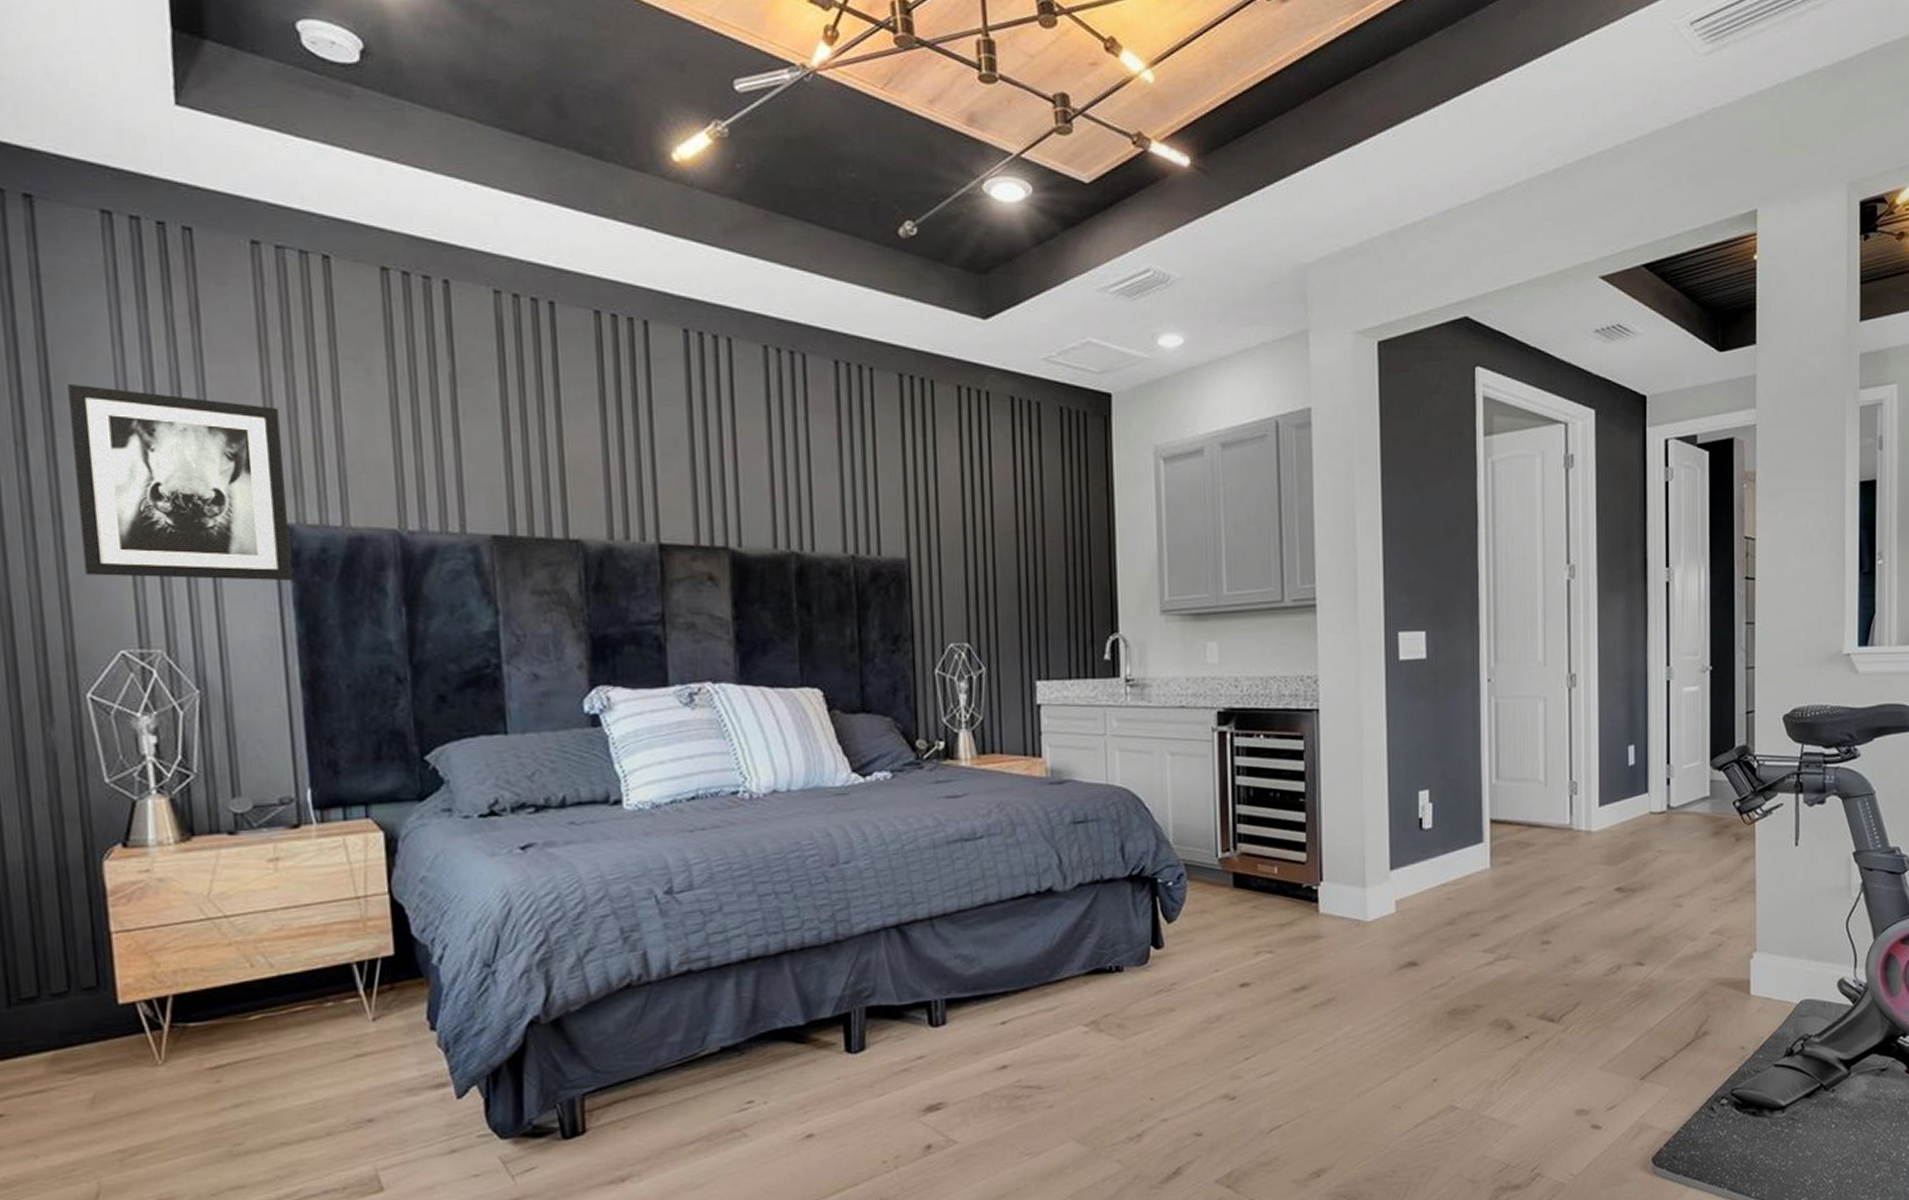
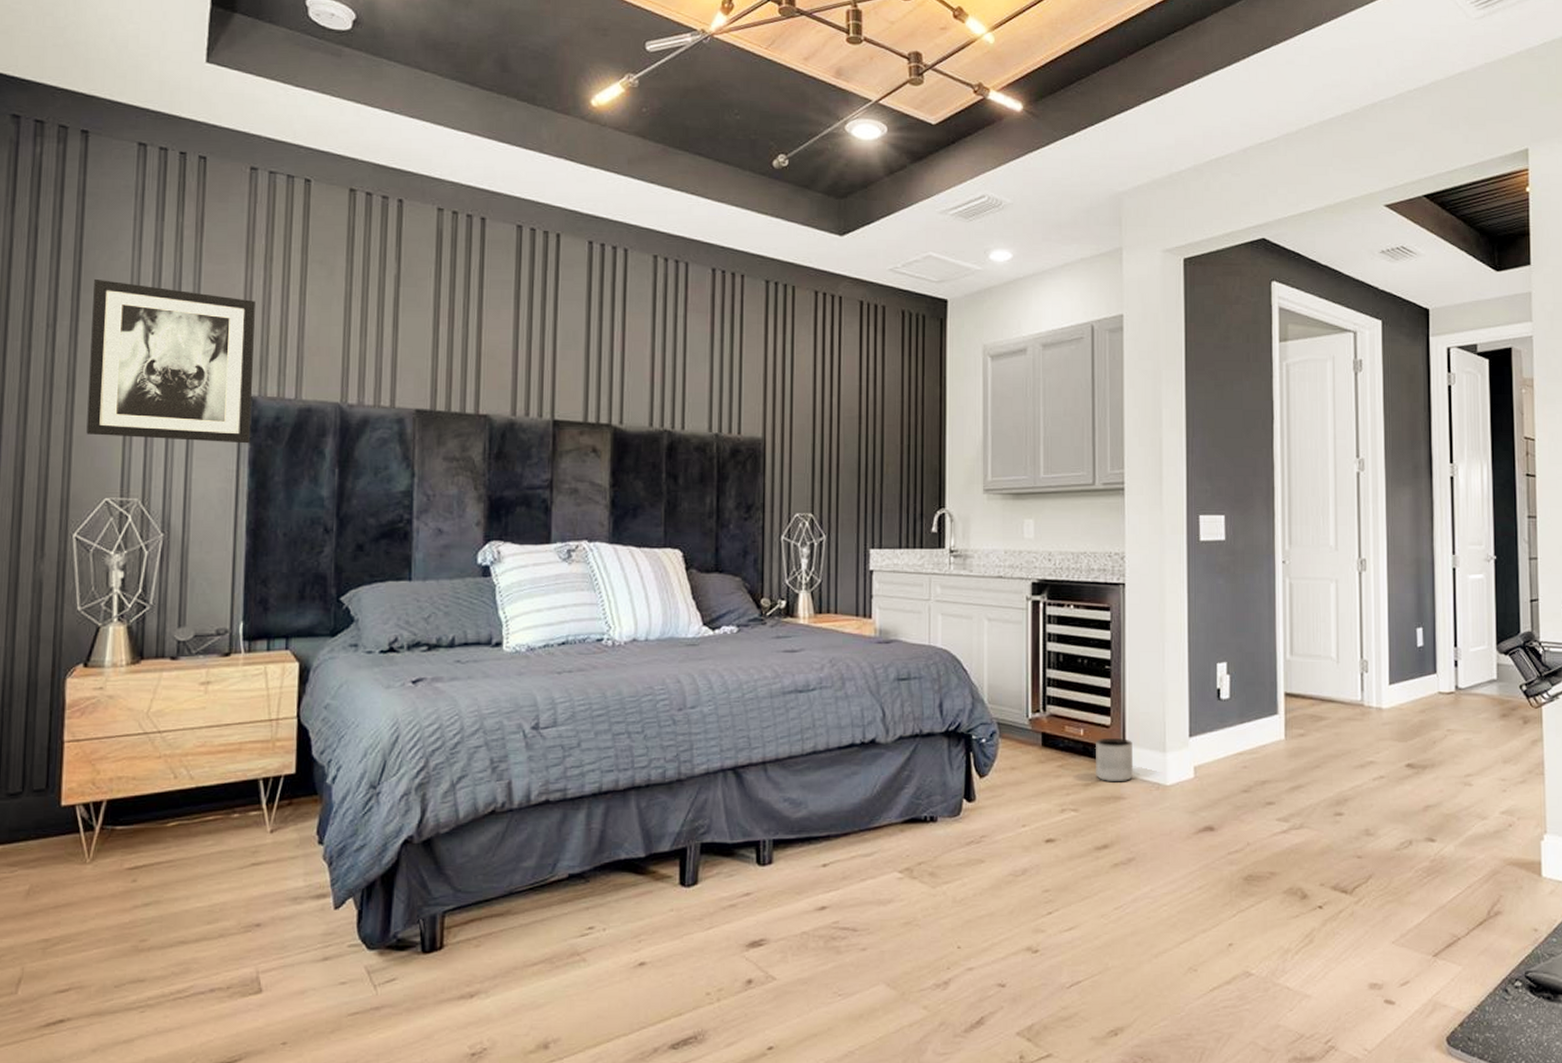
planter: none [1290,874,1332,922] -> present [1095,737,1134,783]

